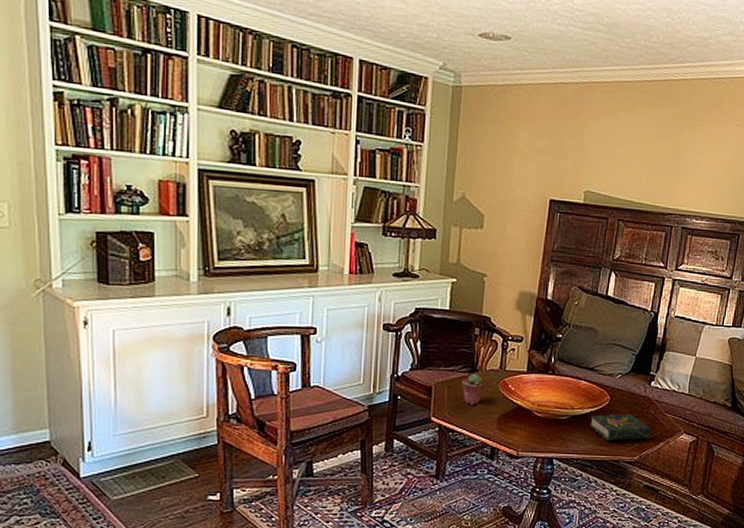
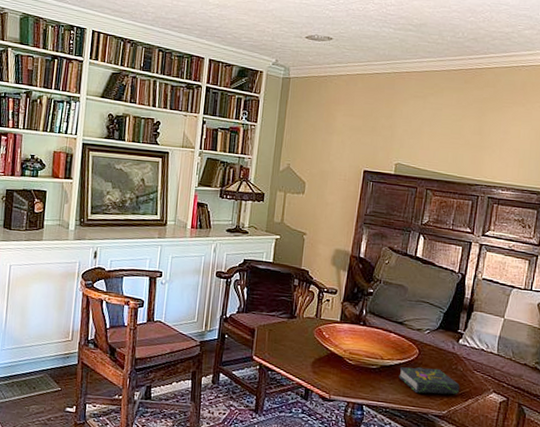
potted succulent: present [461,373,485,405] -> none [280,319,302,348]

